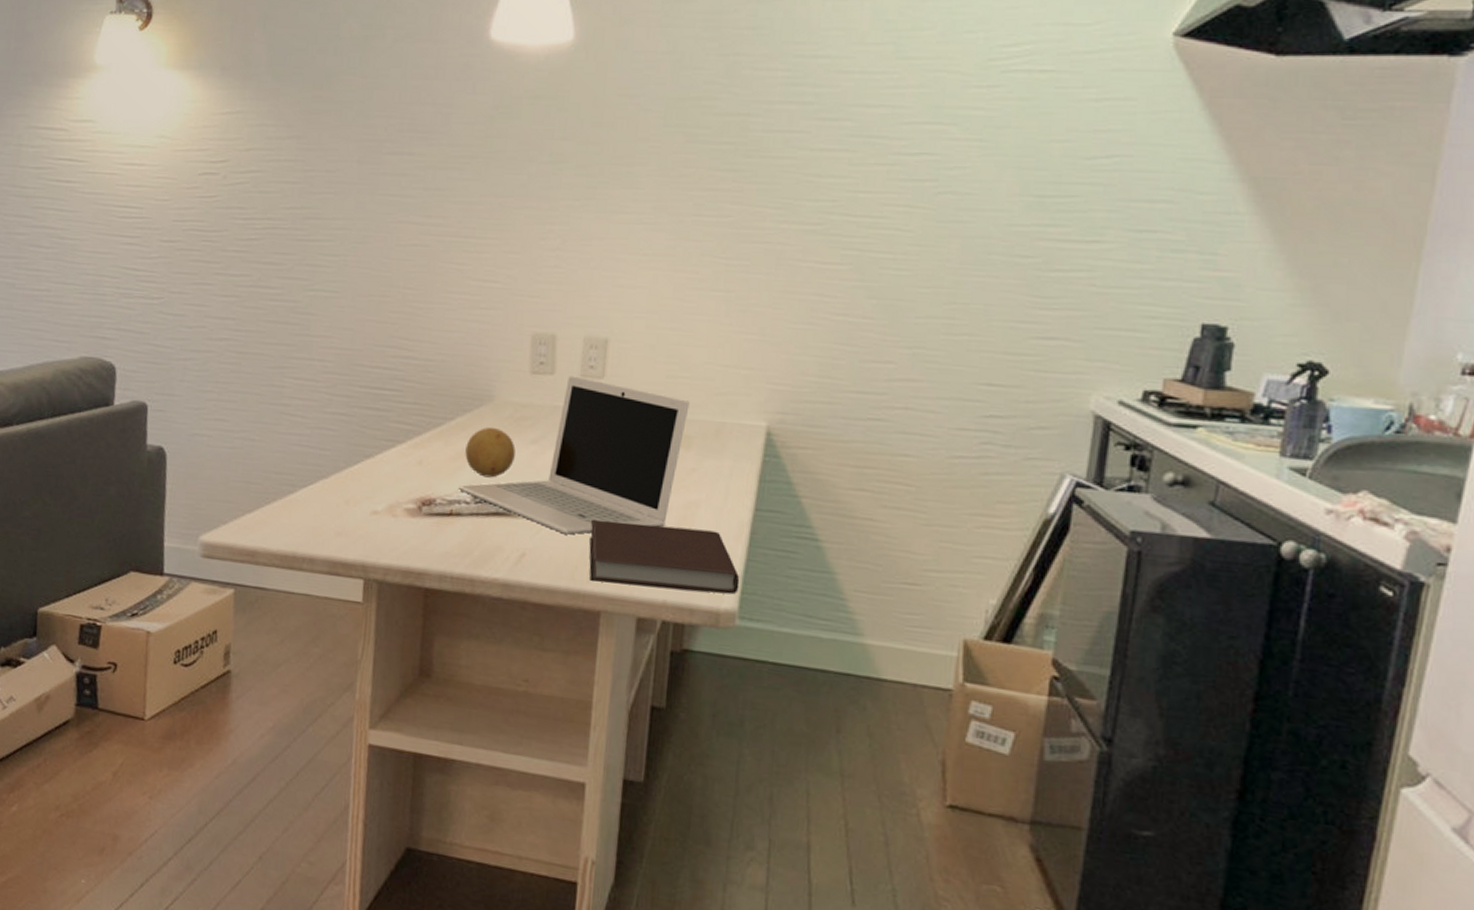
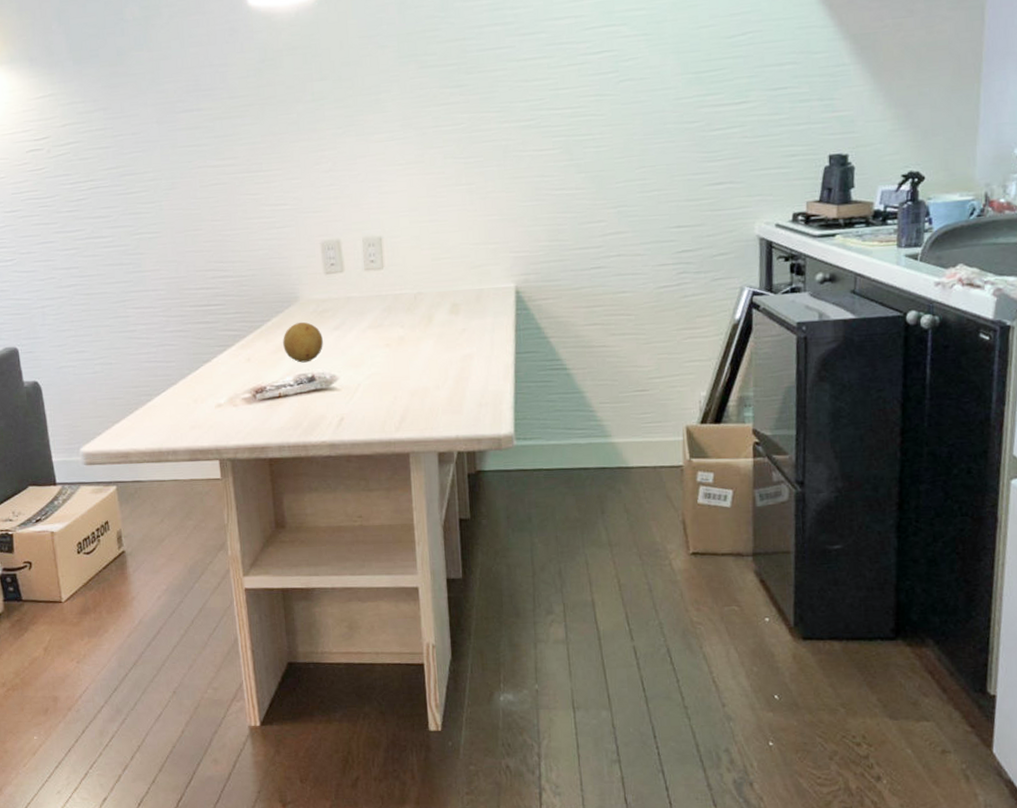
laptop: present [459,375,690,535] -> none [283,270,453,397]
notebook: present [589,519,740,595] -> none [391,375,513,430]

